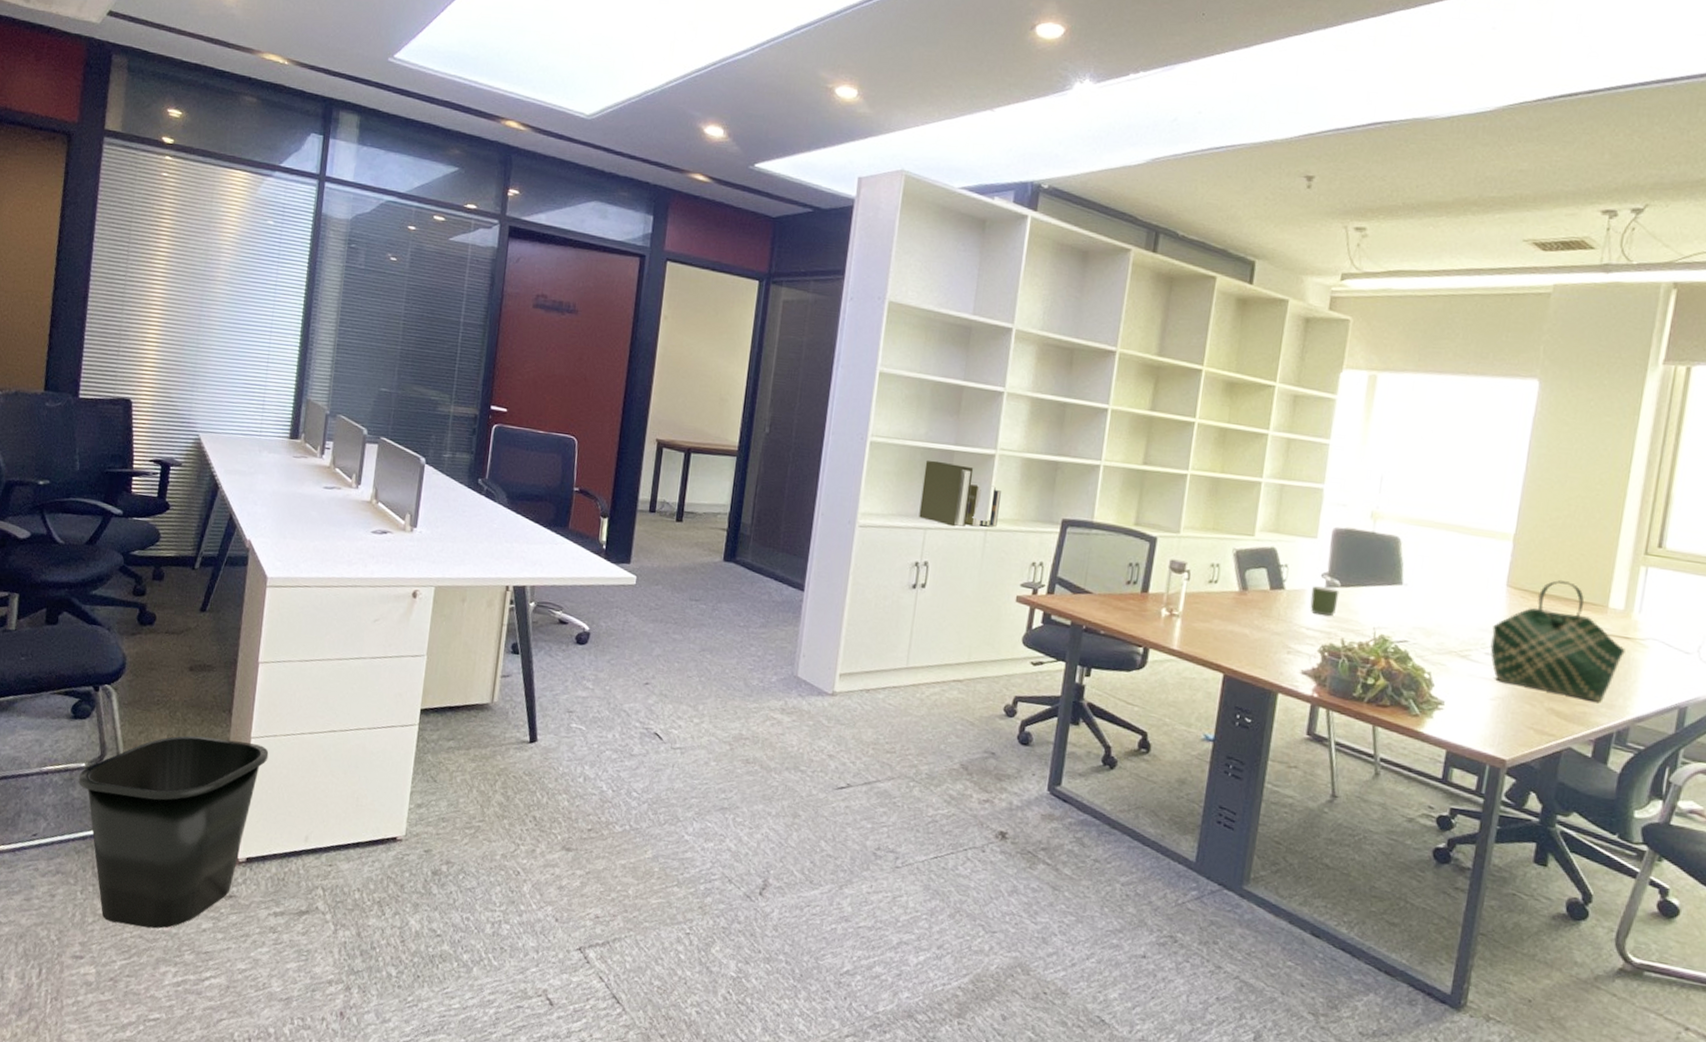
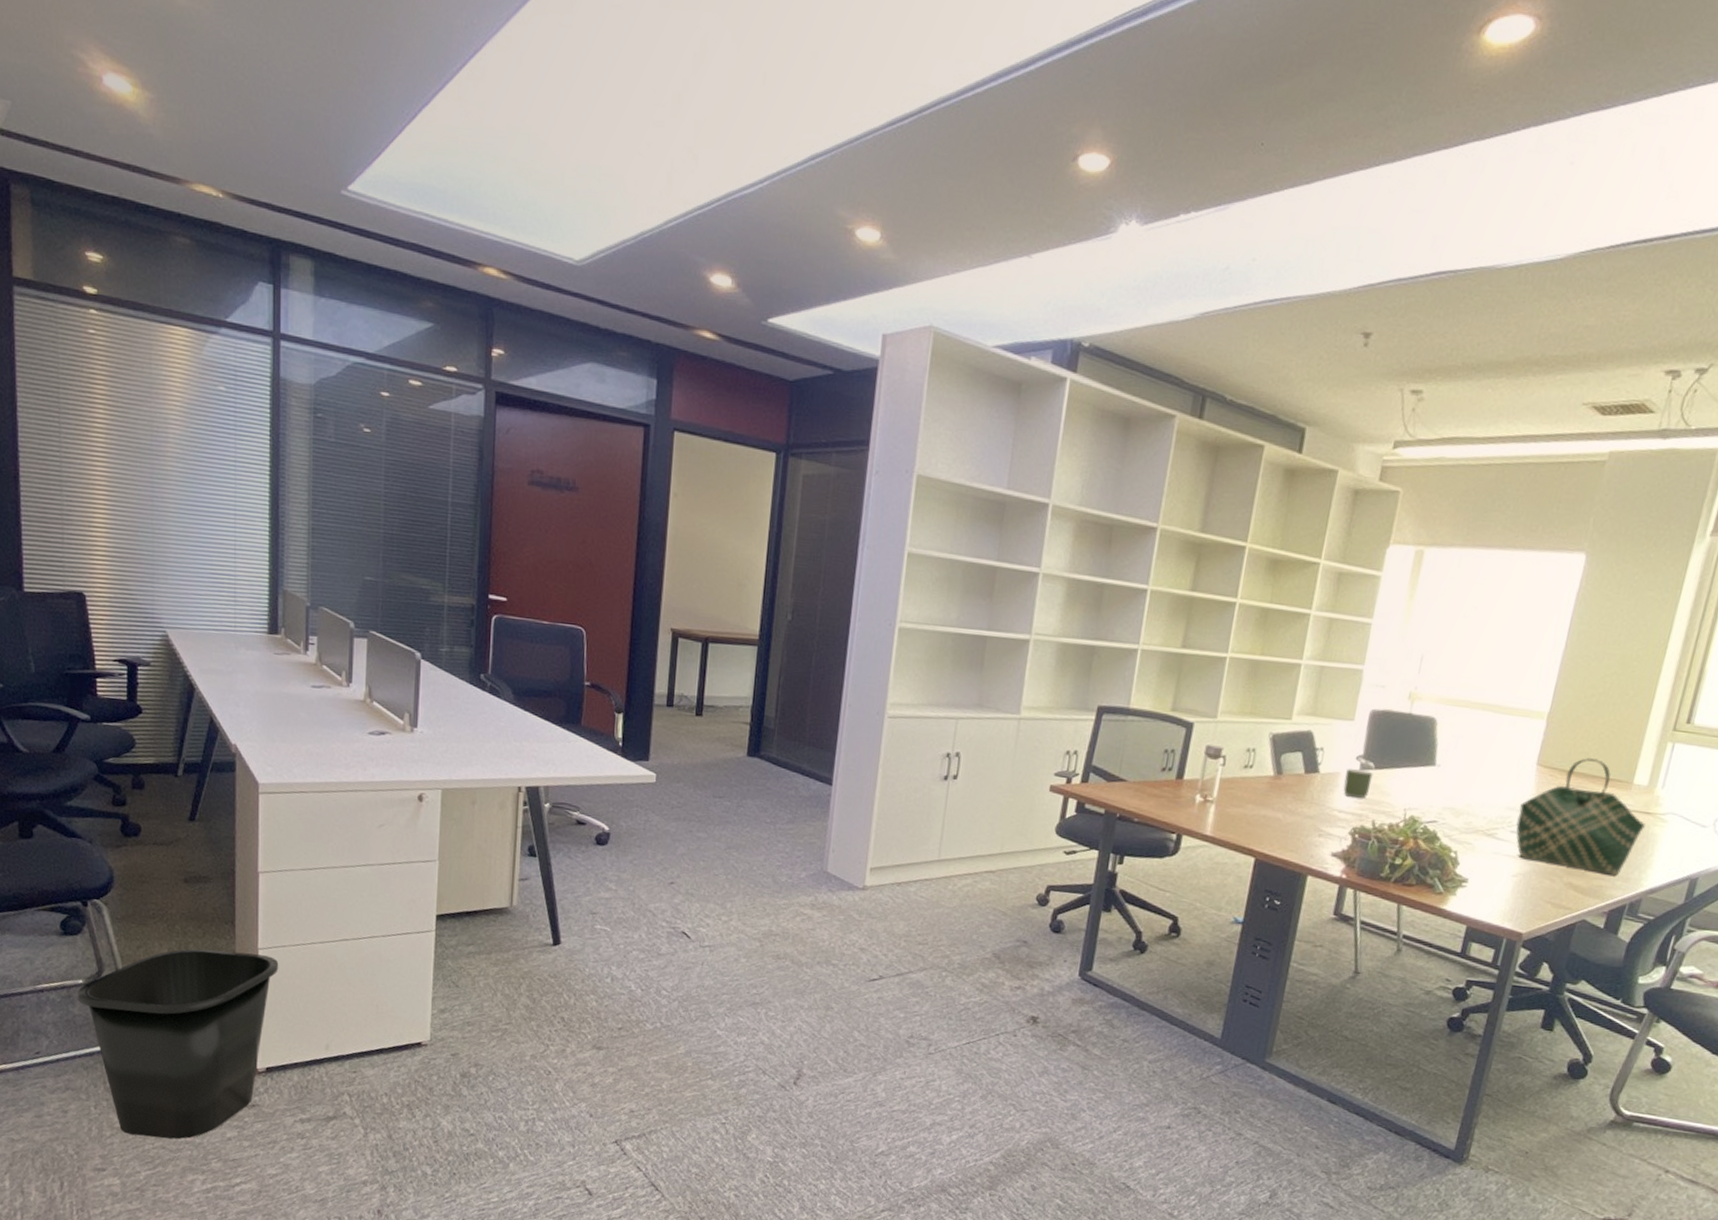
binder: present [919,460,974,527] -> none [950,646,1008,716]
books: present [964,482,1001,527] -> none [997,669,1035,716]

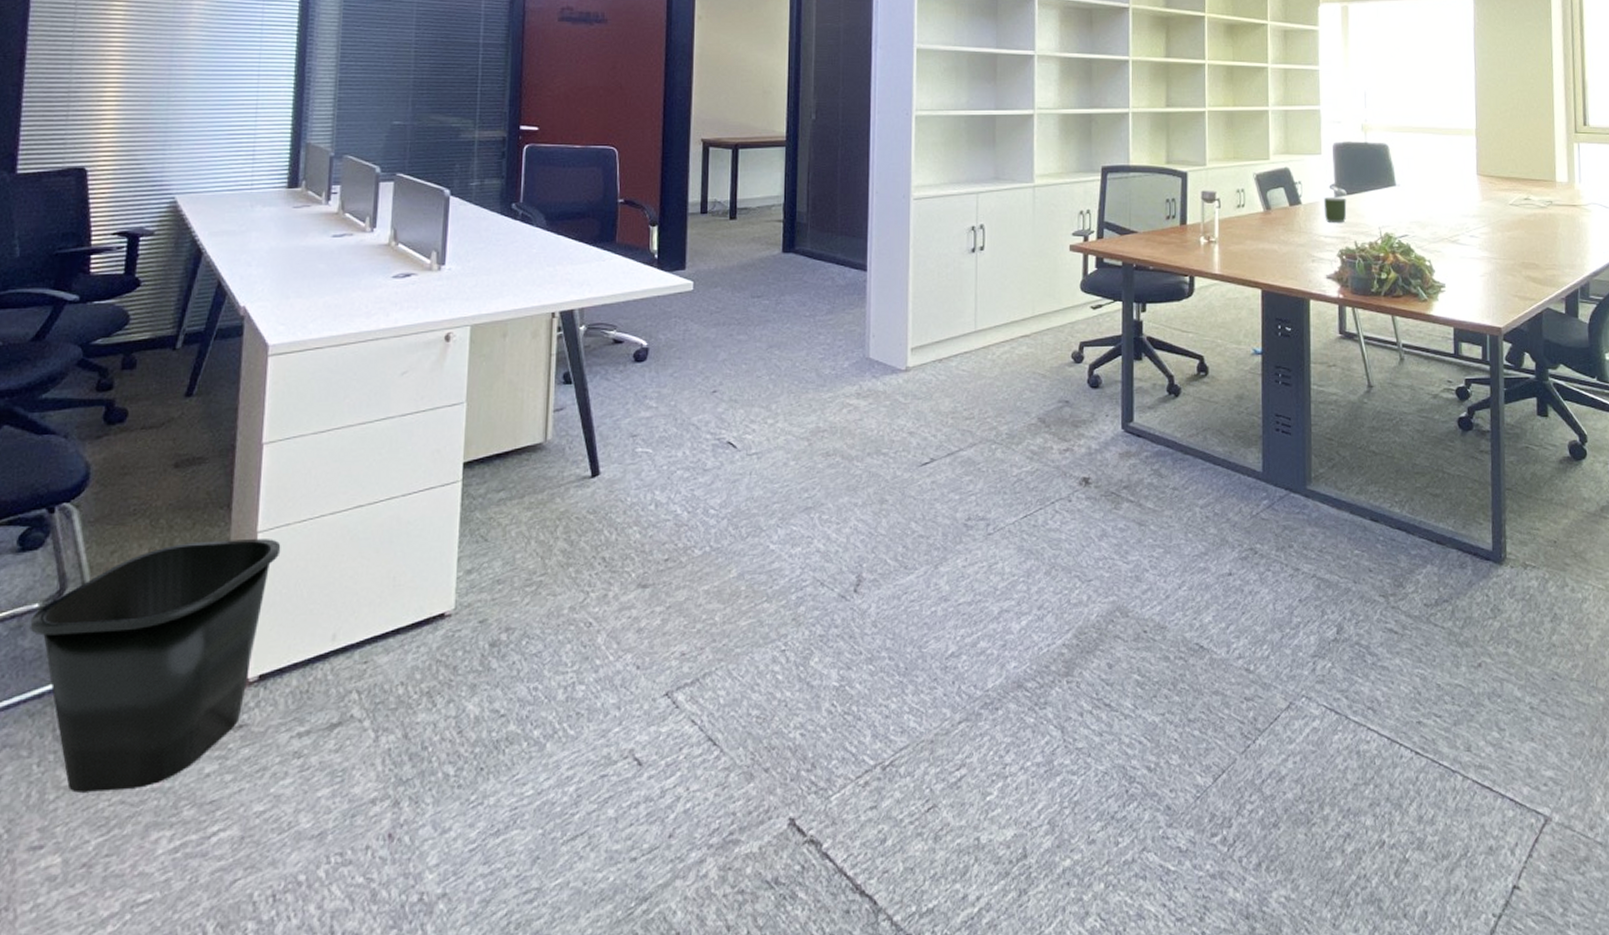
tote bag: present [1516,758,1645,876] -> none [1472,164,1575,264]

